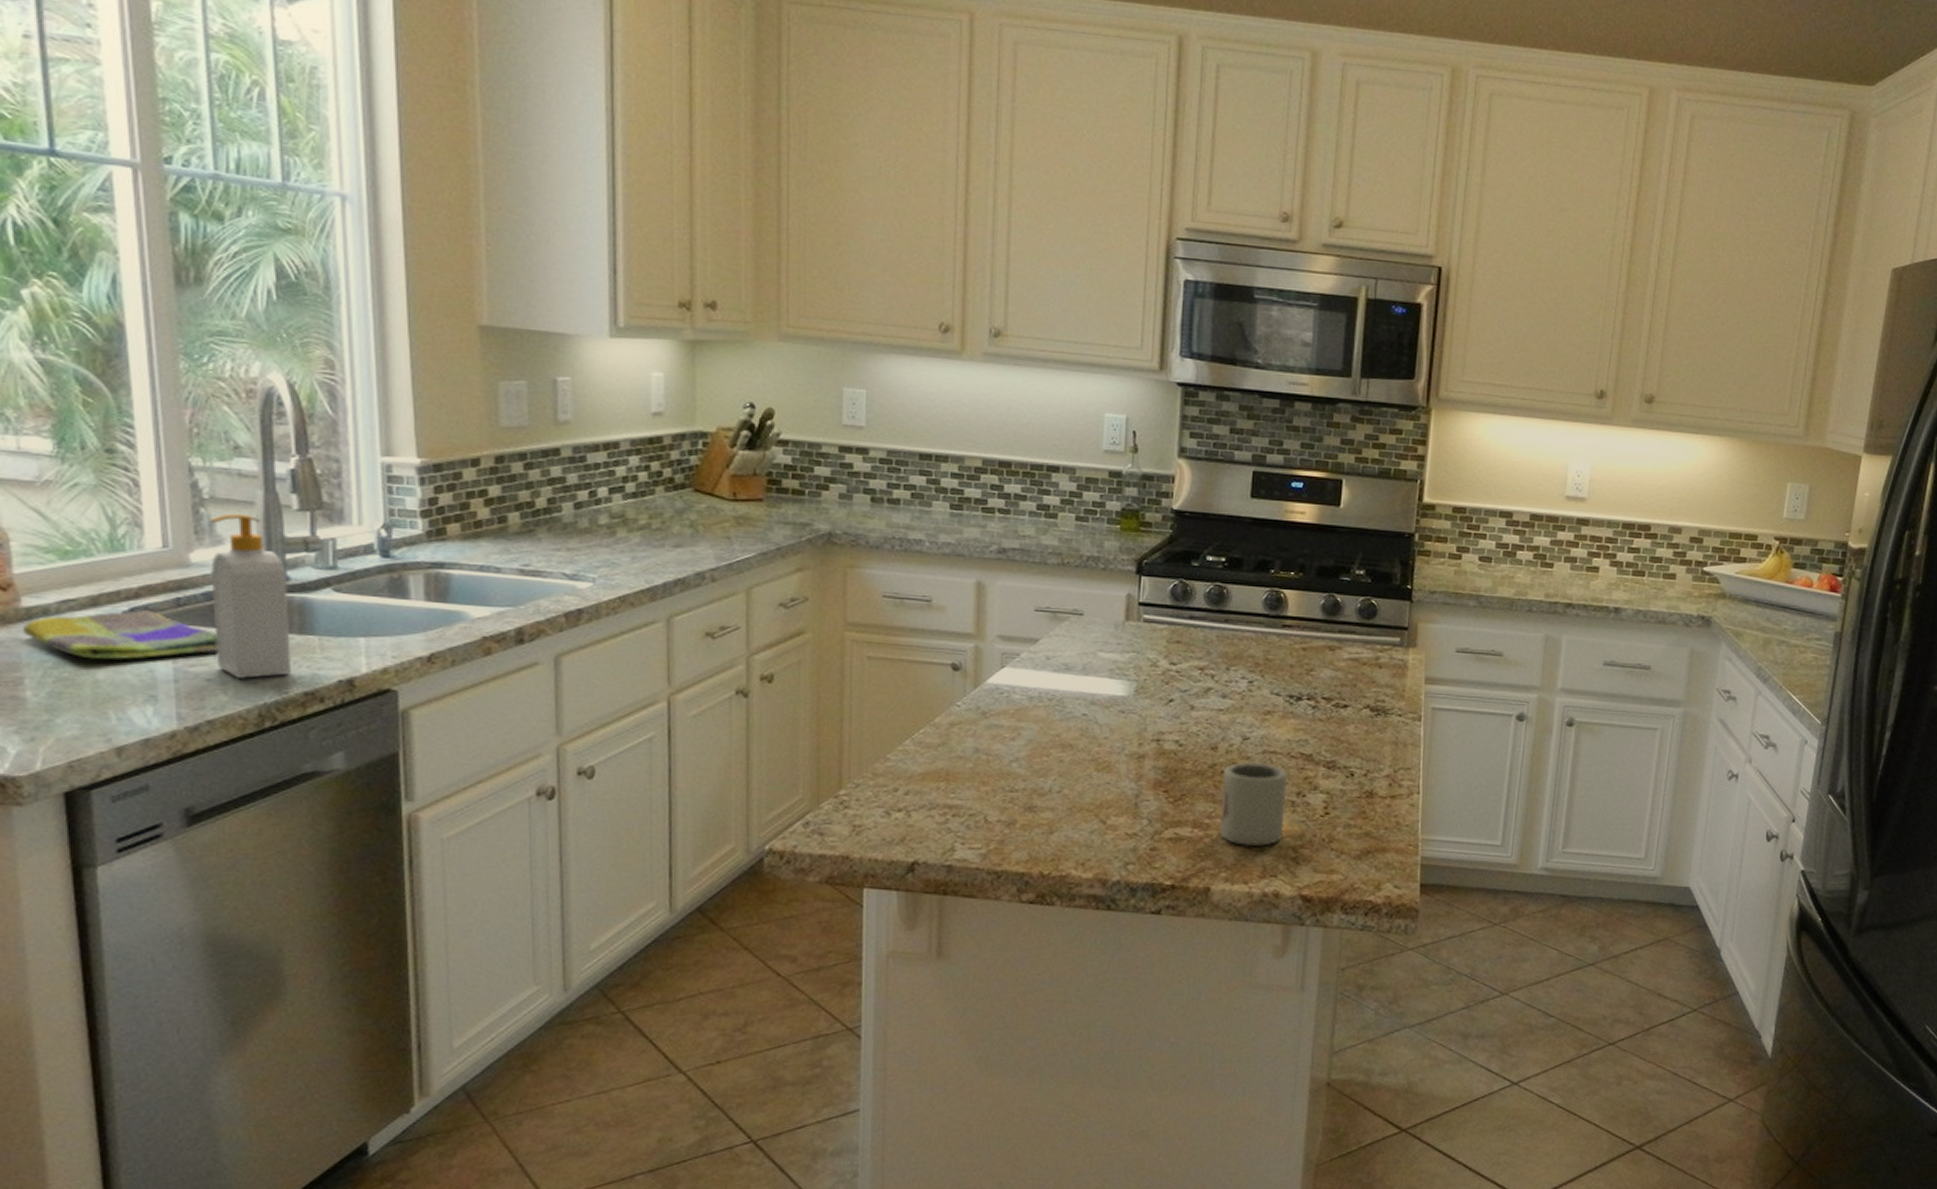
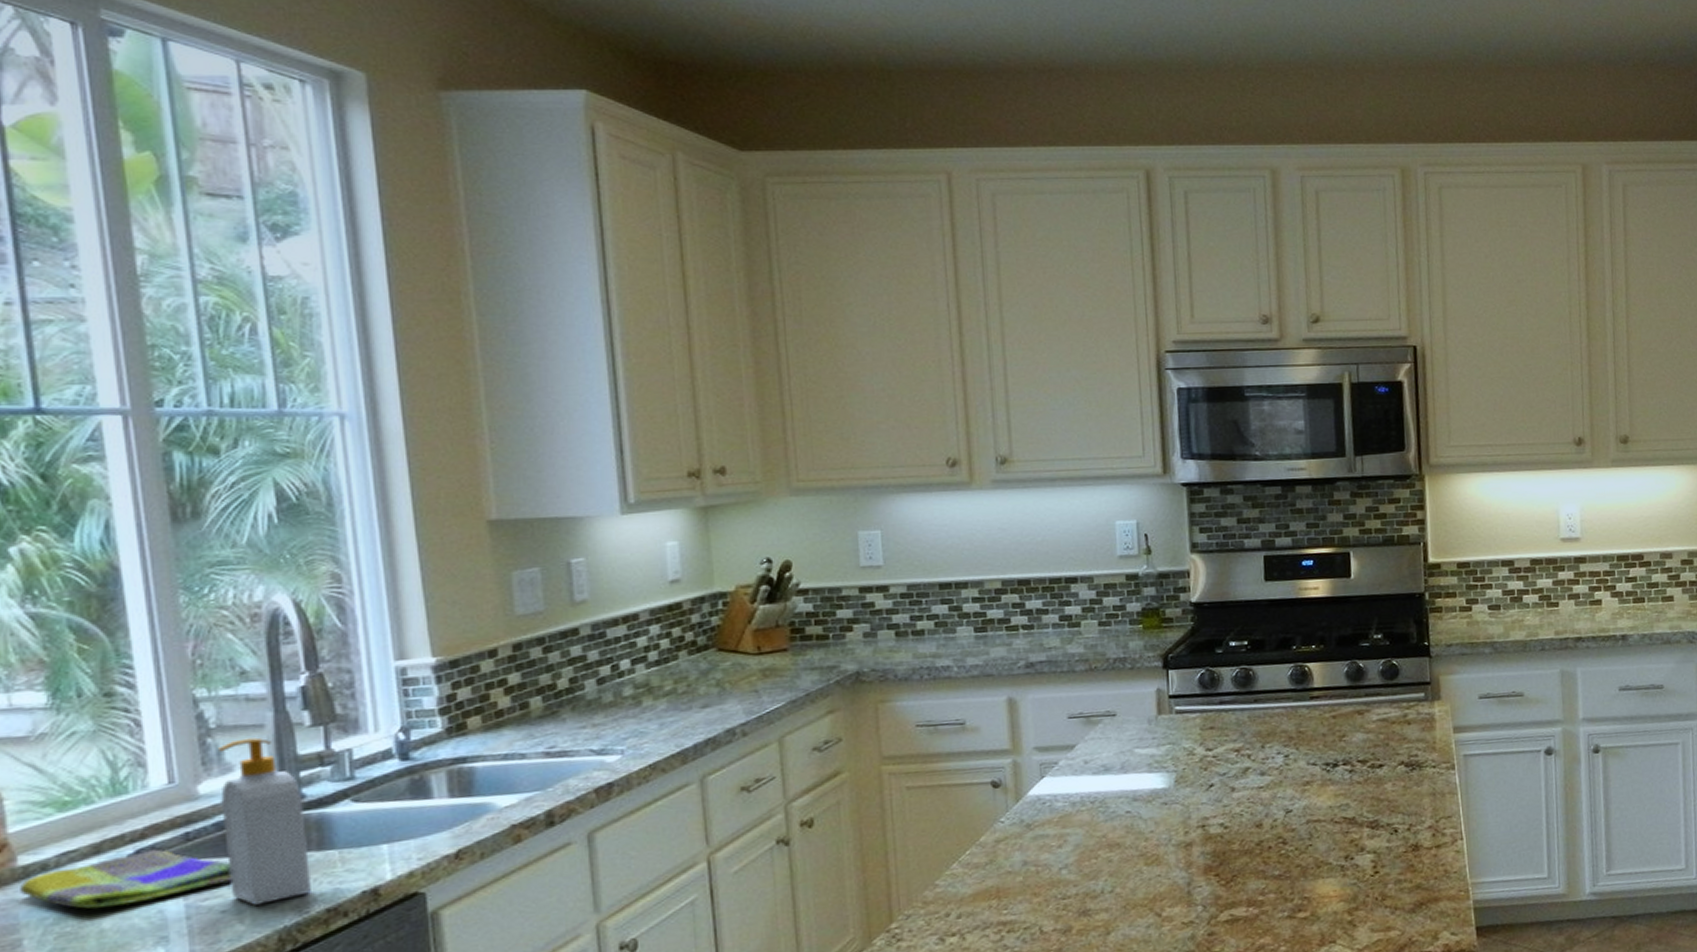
cup: present [1219,761,1288,846] -> none [1271,832,1338,917]

